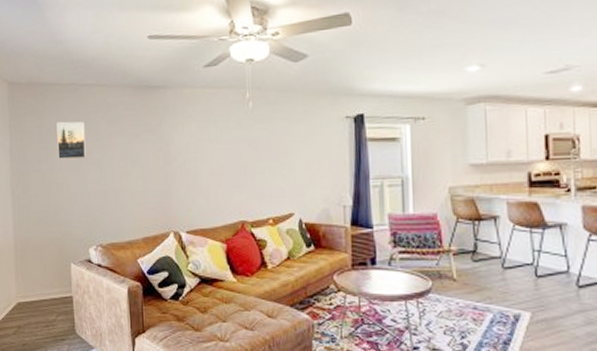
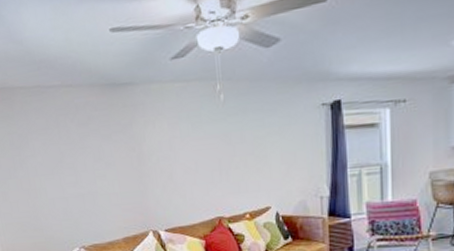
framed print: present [56,121,86,160] -> none [26,125,60,165]

